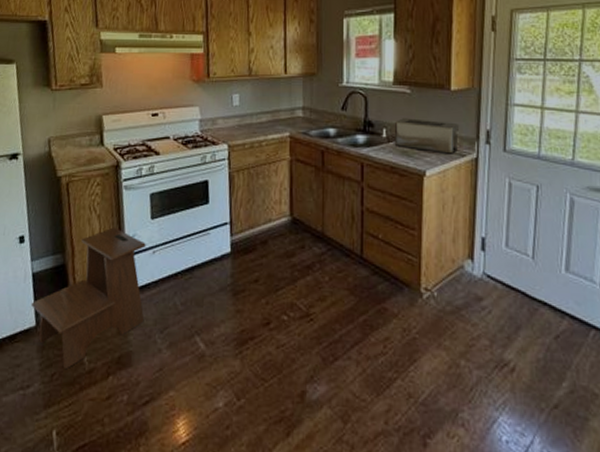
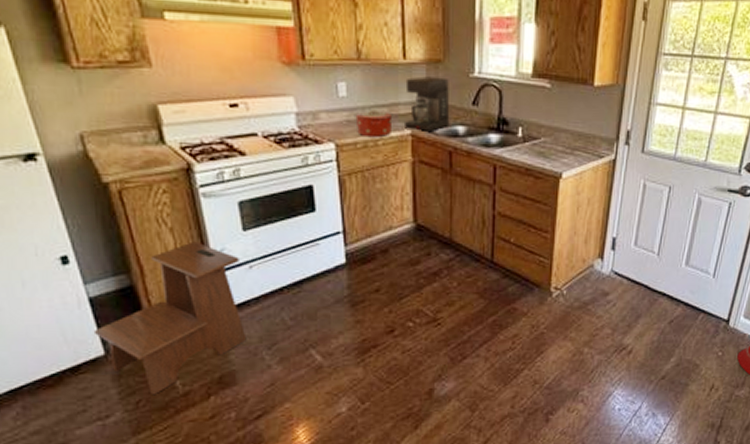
casserole: none [244,116,275,140] -> present [353,109,393,138]
coffee maker: none [284,87,323,135] -> present [405,76,450,133]
toaster: present [394,118,460,156] -> none [530,116,601,157]

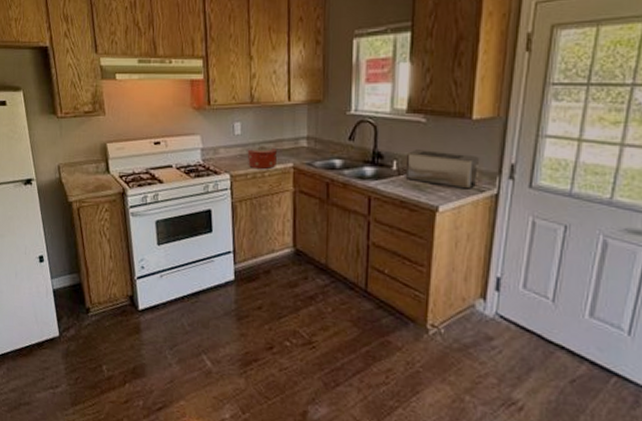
step stool: present [93,241,247,396] -> none [53,251,155,375]
coffee maker: present [405,76,450,133] -> none [288,115,328,166]
toaster: none [530,116,601,157] -> present [405,150,480,191]

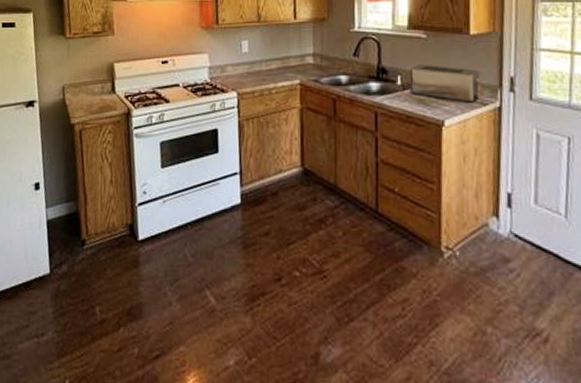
casserole: present [246,145,278,170] -> none [253,63,285,87]

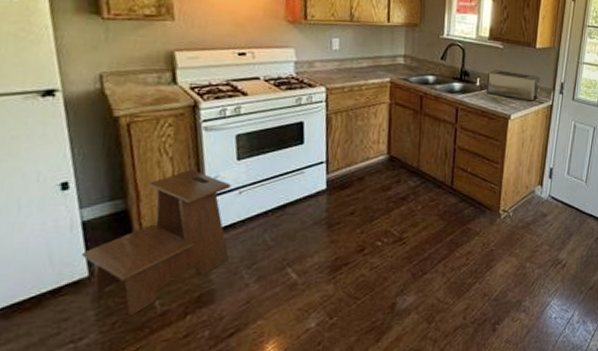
step stool: none [45,175,156,319] -> present [81,169,231,316]

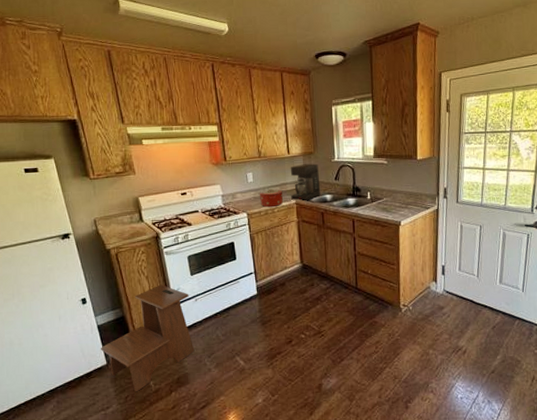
casserole: none [343,61,376,84] -> present [258,189,283,208]
coffee maker: none [385,36,423,81] -> present [290,163,321,201]
toaster: present [486,70,541,103] -> none [376,183,425,209]

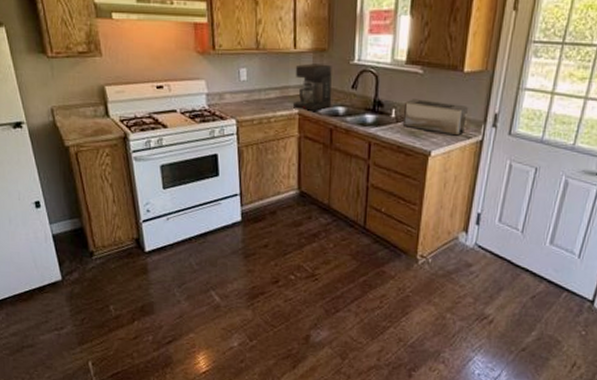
step stool: present [100,284,195,392] -> none [54,195,163,316]
casserole: present [258,189,283,208] -> none [252,91,284,116]
toaster: none [376,183,425,209] -> present [402,99,469,137]

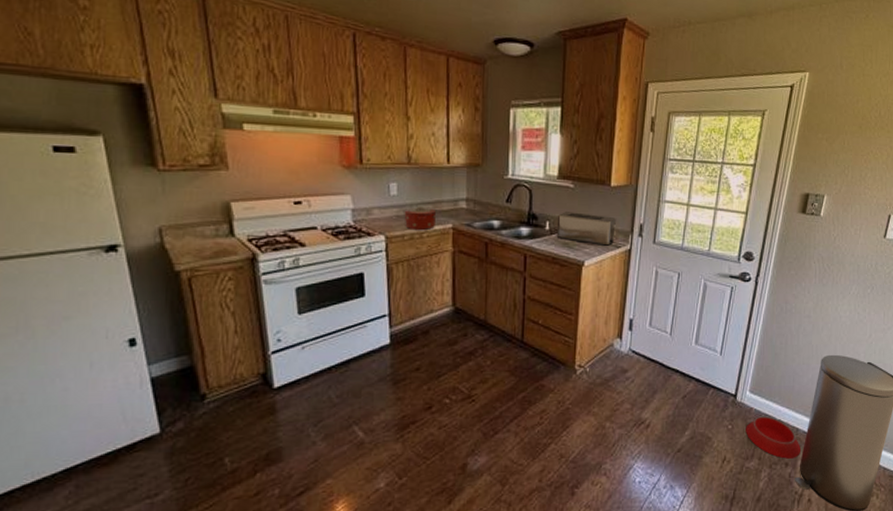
casserole: none [252,91,284,116] -> present [402,206,437,231]
coffee maker: present [293,63,332,112] -> none [447,178,487,227]

